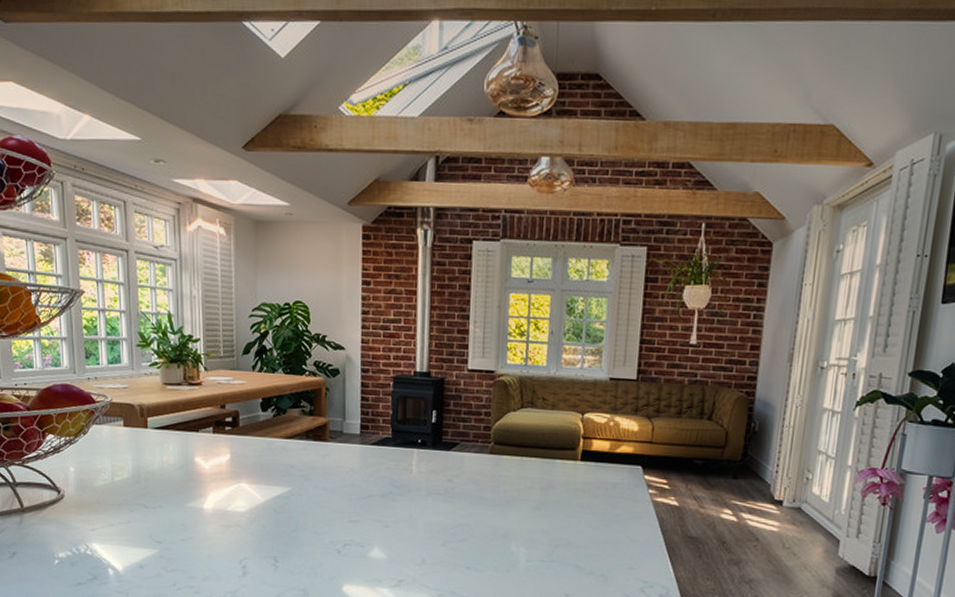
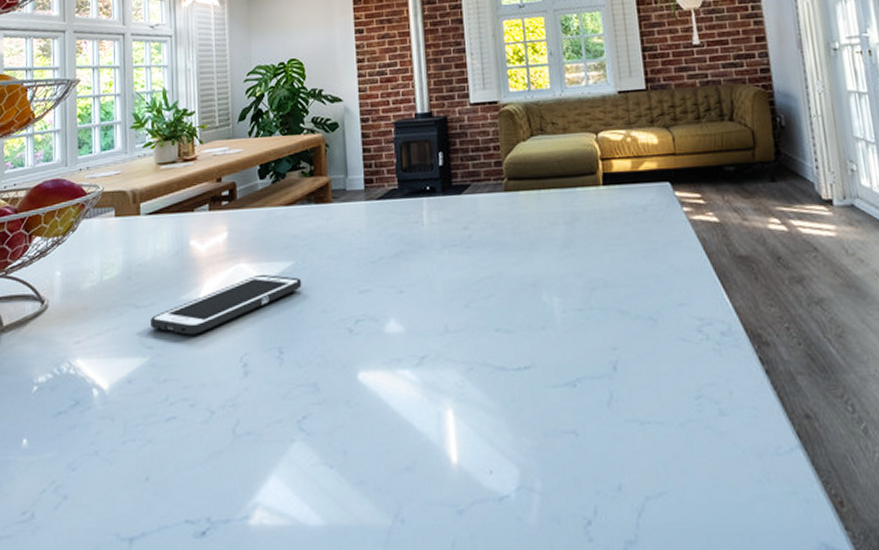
cell phone: none [159,494,298,537] -> present [151,274,302,335]

